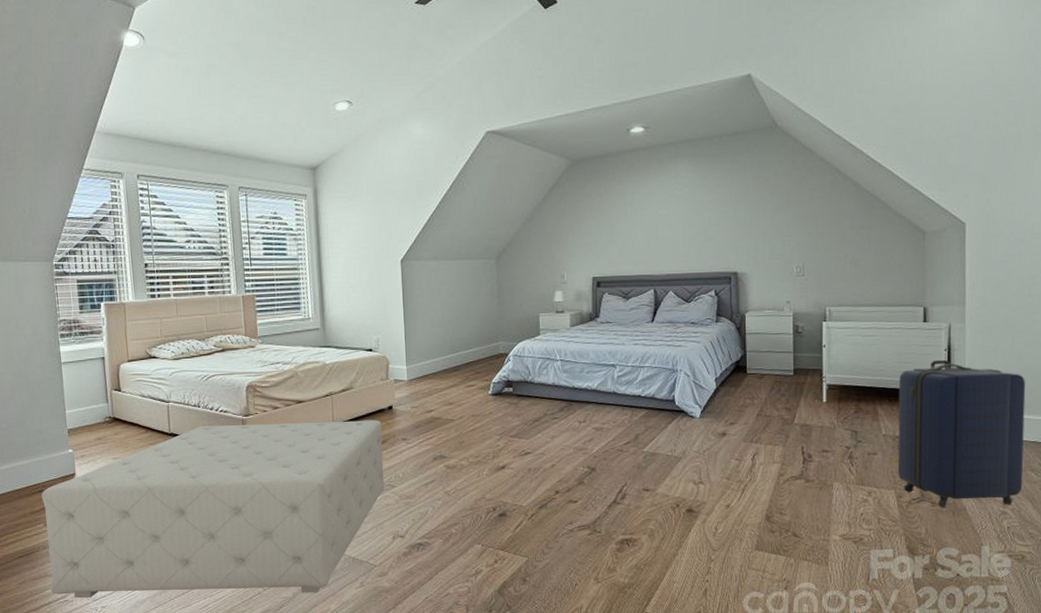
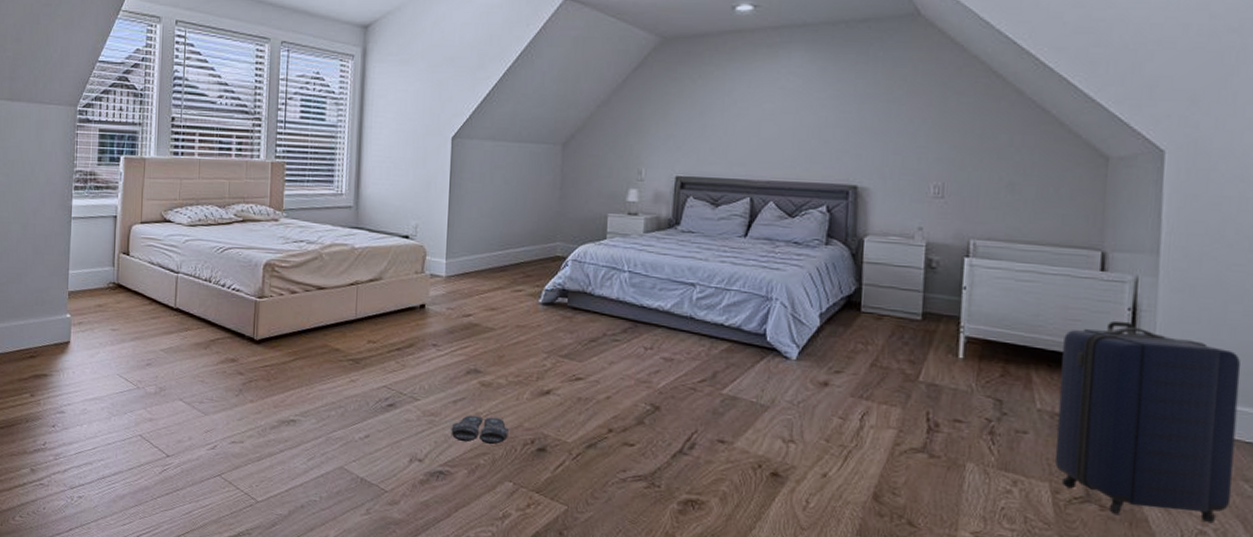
ottoman: present [41,420,385,599] -> none [27,303,411,514]
slippers: none [425,493,475,516] -> present [451,415,510,444]

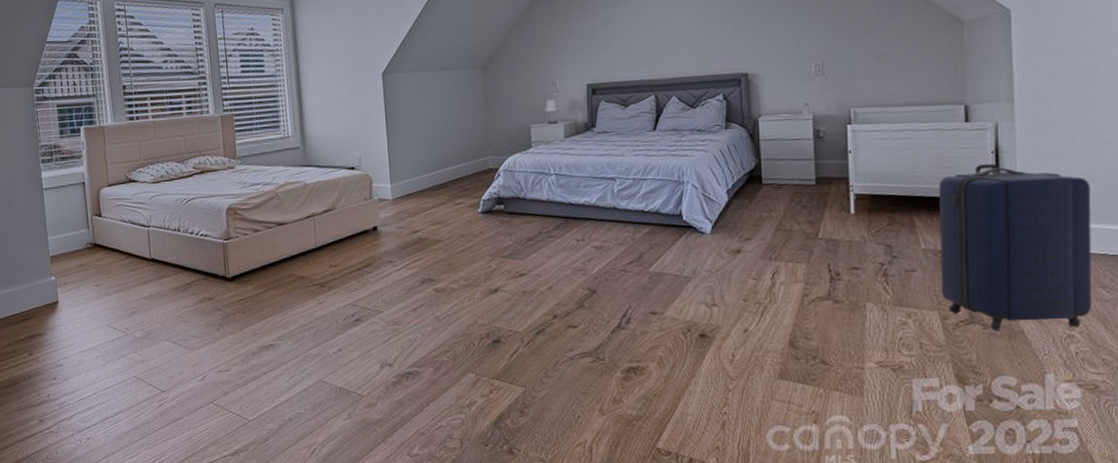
slippers: present [451,415,510,444] -> none [414,318,467,343]

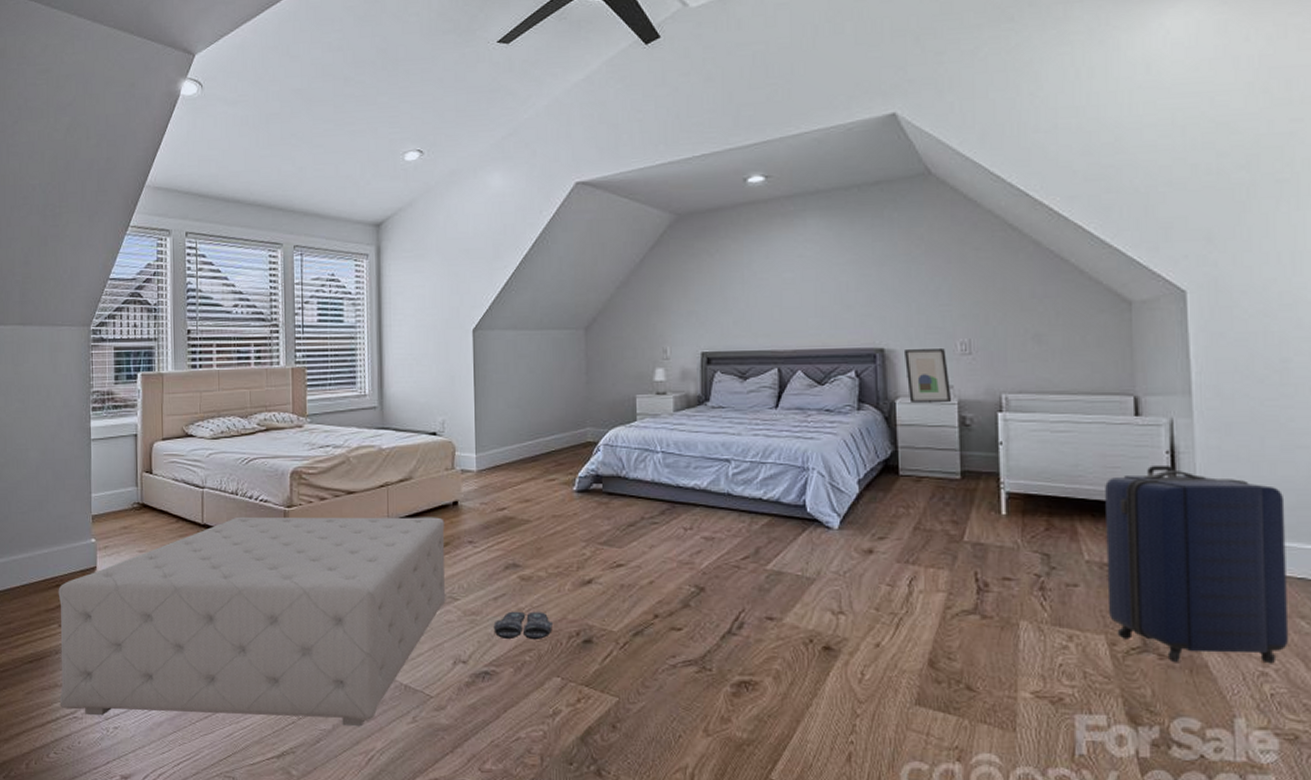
ottoman: none [25,241,372,430] -> present [58,516,446,726]
slippers: none [414,318,467,343] -> present [493,611,554,639]
picture frame: none [765,71,808,120] -> present [903,349,952,404]

